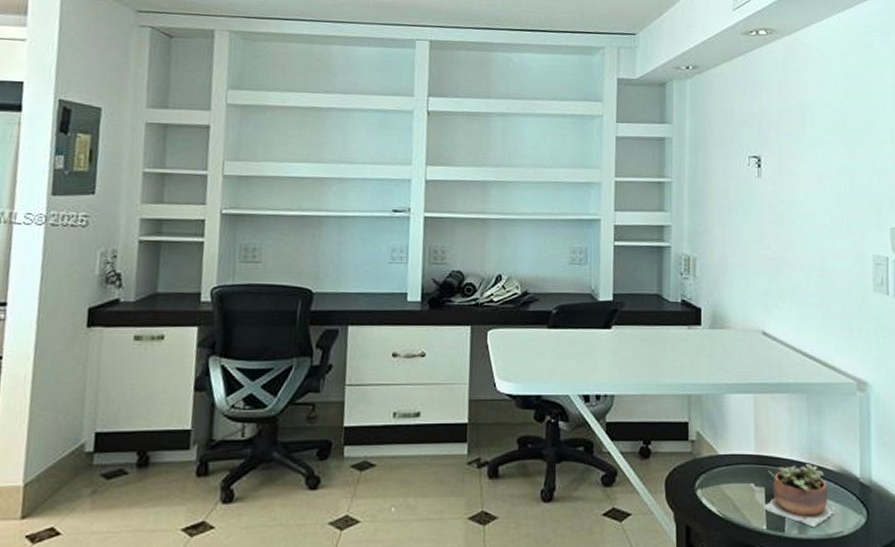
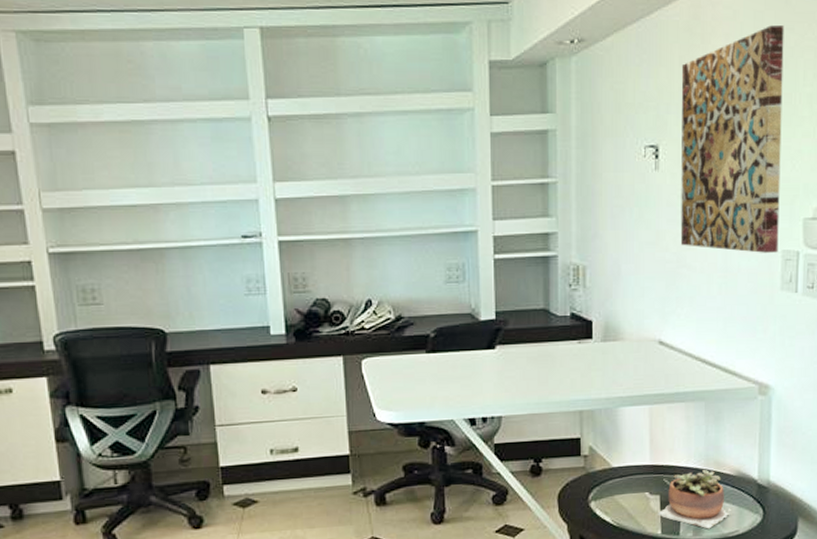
wall art: none [779,65,869,257] -> present [680,25,784,253]

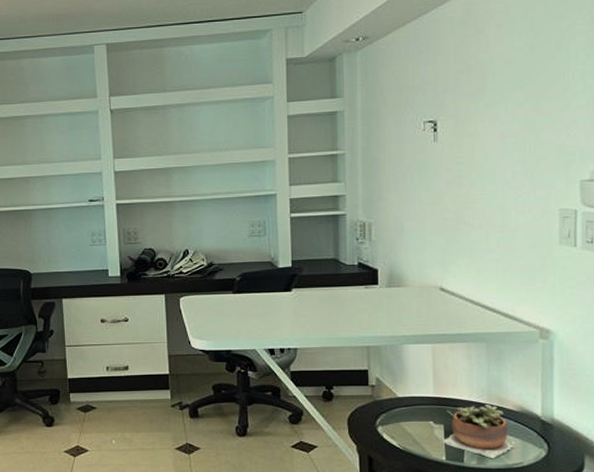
wall art: present [680,25,784,253] -> none [457,14,555,211]

